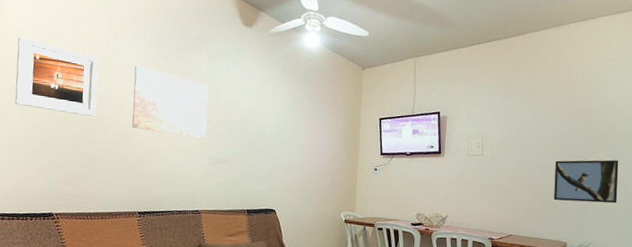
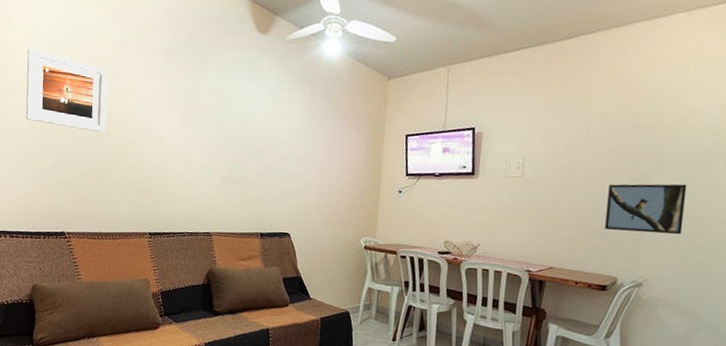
wall art: present [132,65,208,138] -> none [142,78,220,156]

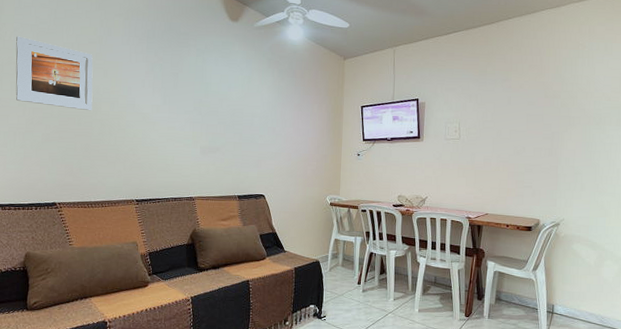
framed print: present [605,184,687,235] -> none [527,140,589,182]

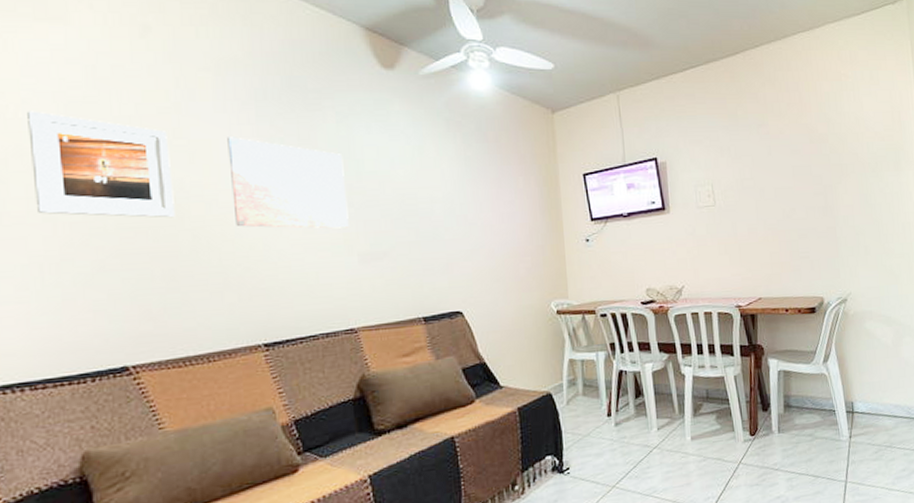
wall art: none [127,61,198,129] -> present [227,137,349,229]

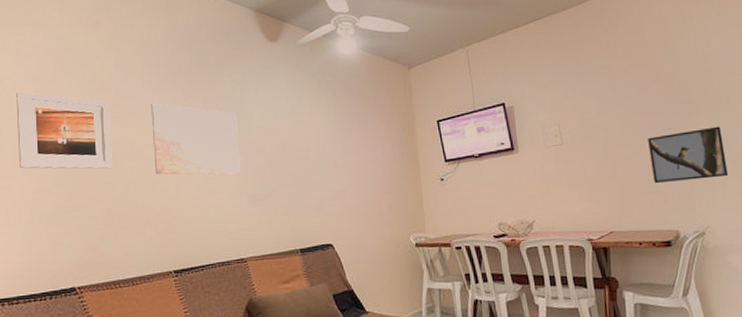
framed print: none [799,192,872,250] -> present [648,126,729,184]

